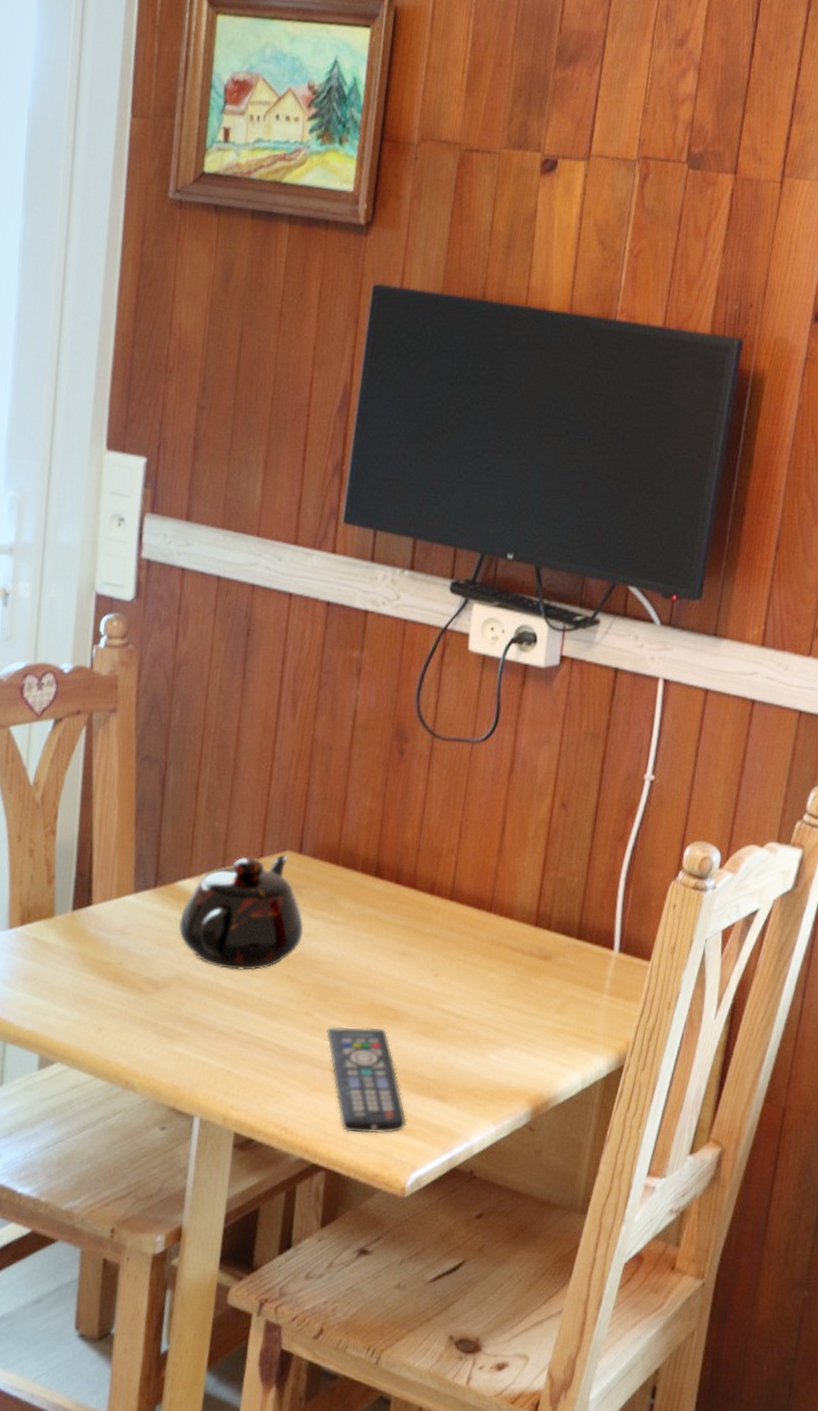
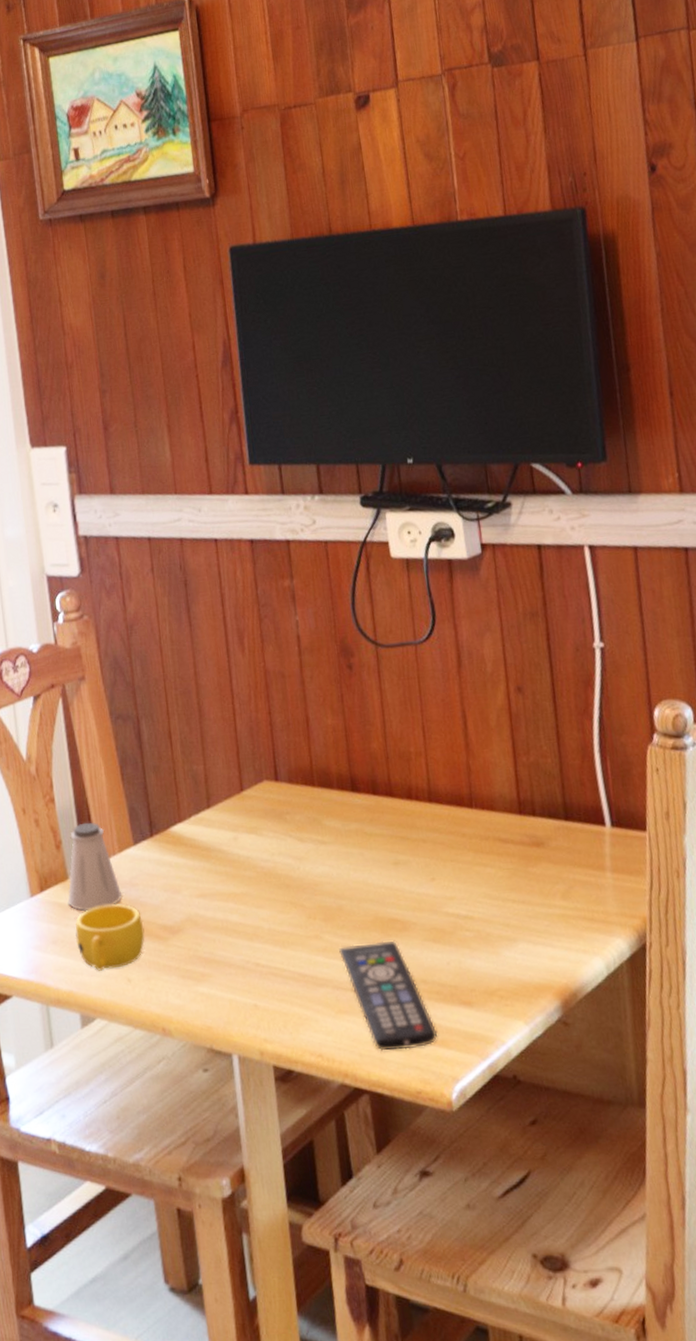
saltshaker: none [49,861,110,952] -> present [67,822,122,911]
cup: none [49,949,128,1015] -> present [75,904,145,971]
teapot: present [178,855,304,971] -> none [179,786,296,905]

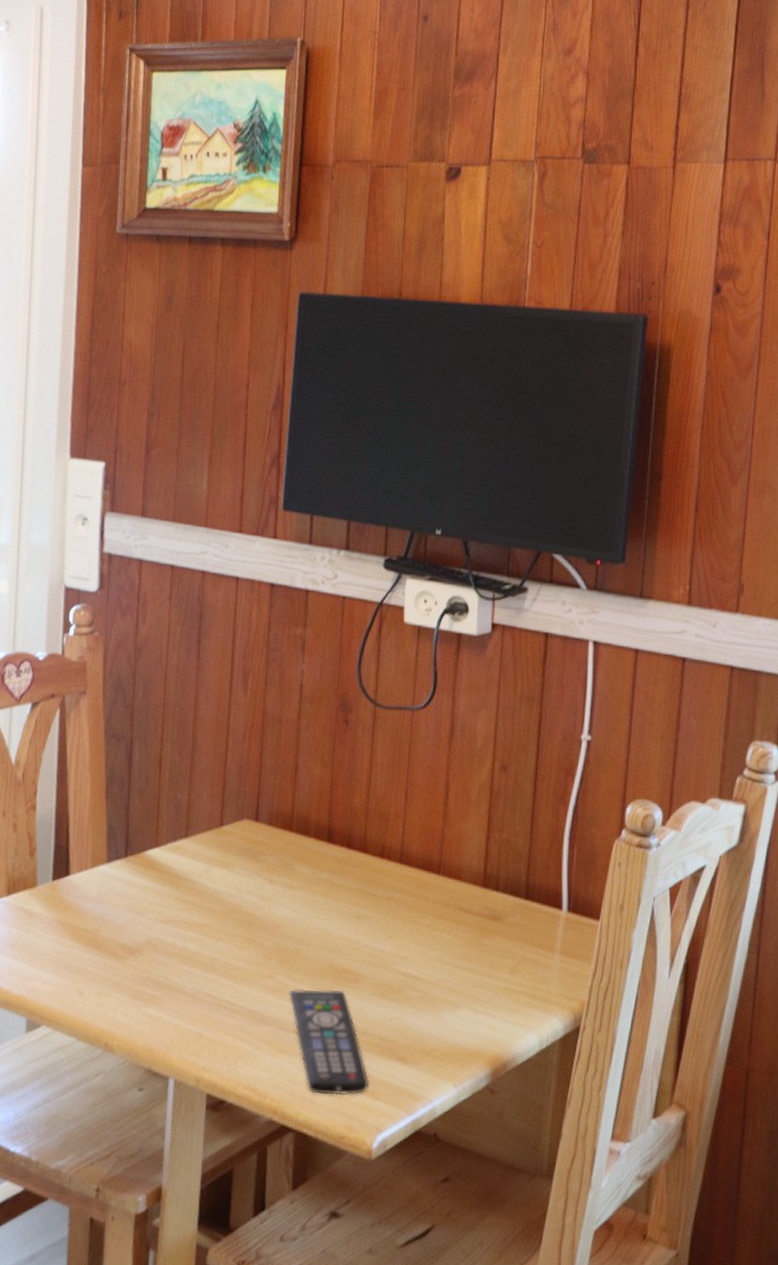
saltshaker: present [67,822,122,911] -> none [32,834,87,920]
cup: present [75,904,145,971] -> none [34,916,104,980]

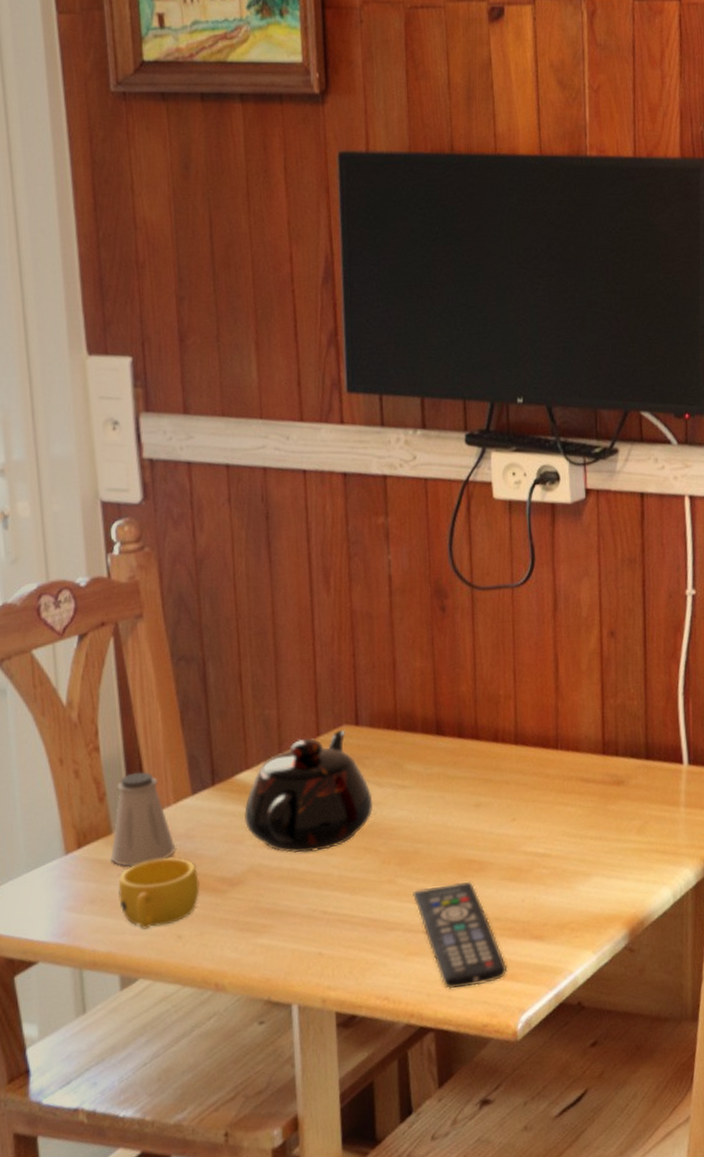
saltshaker: none [32,834,87,920] -> present [110,771,175,867]
cup: none [34,916,104,980] -> present [117,857,200,929]
teapot: none [148,824,263,935] -> present [243,730,373,854]

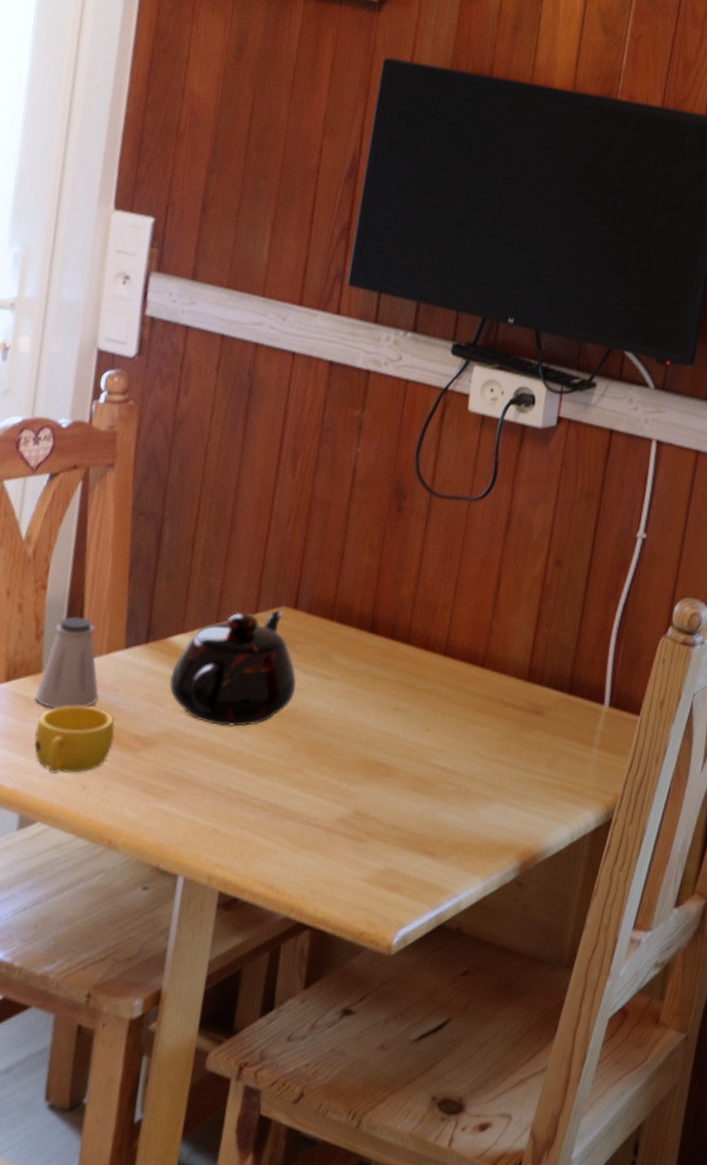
remote control: present [413,881,508,990] -> none [316,782,395,891]

